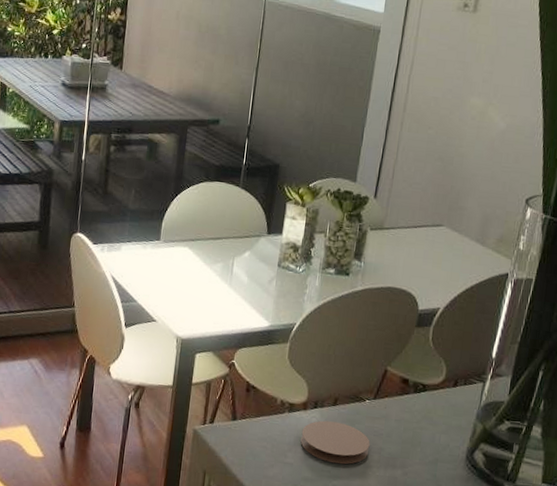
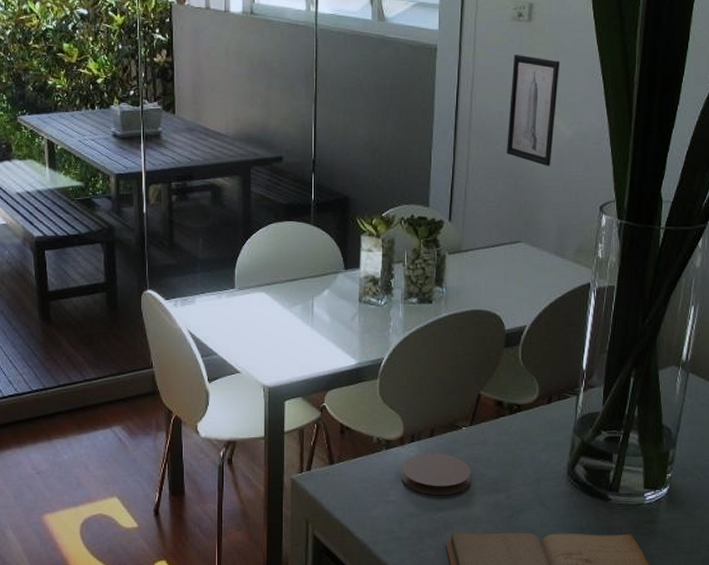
wall art: none [438,42,501,155] -> present [507,54,561,166]

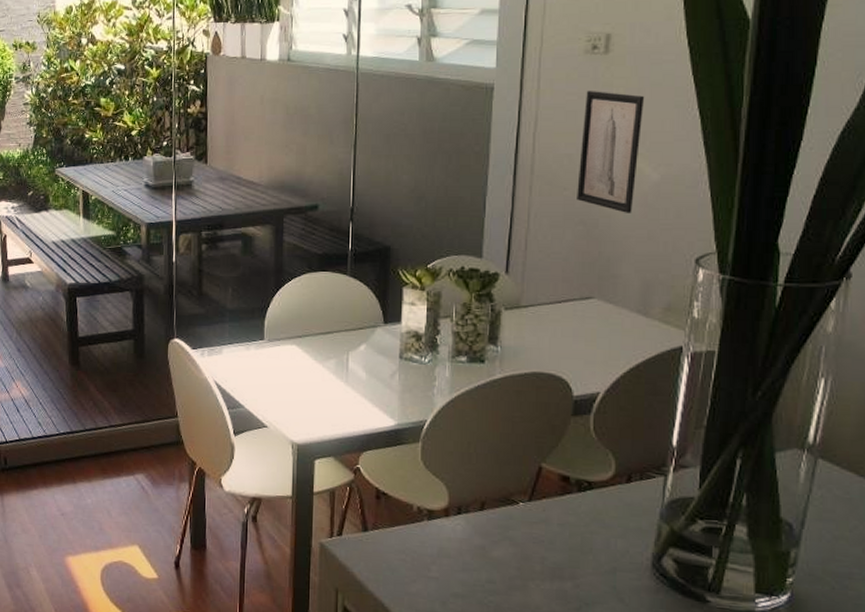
coaster: present [401,453,471,496] -> none [445,528,530,577]

